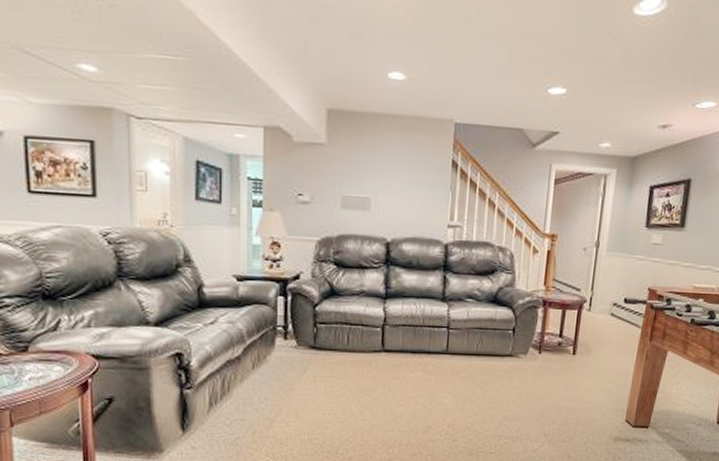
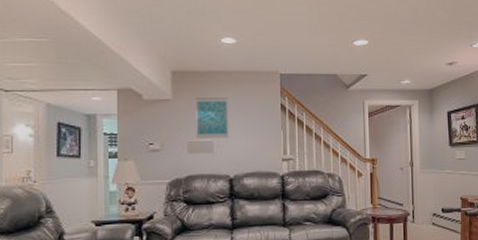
wall art: none [352,144,391,195] -> present [196,98,229,138]

